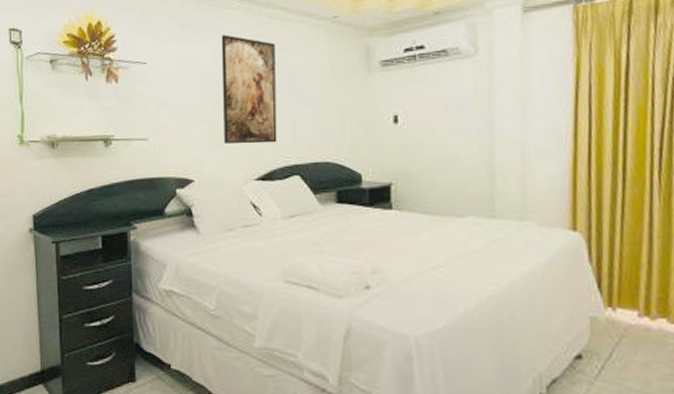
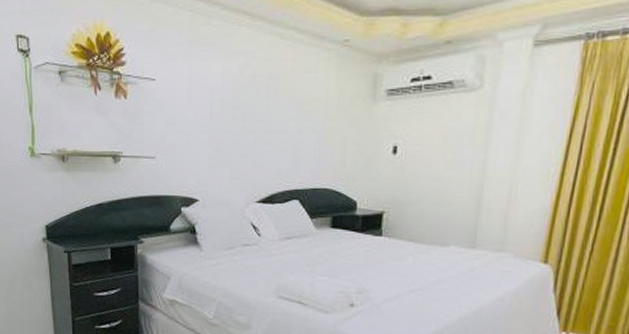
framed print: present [221,35,277,145] -> none [229,54,284,167]

